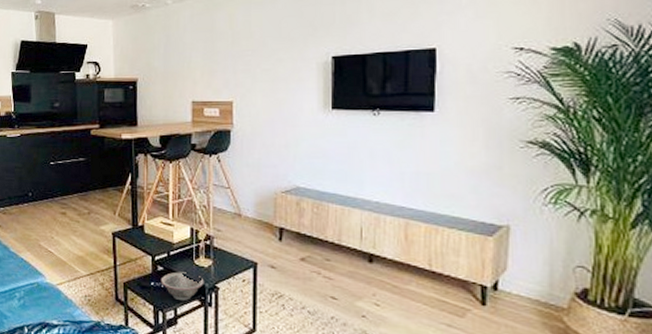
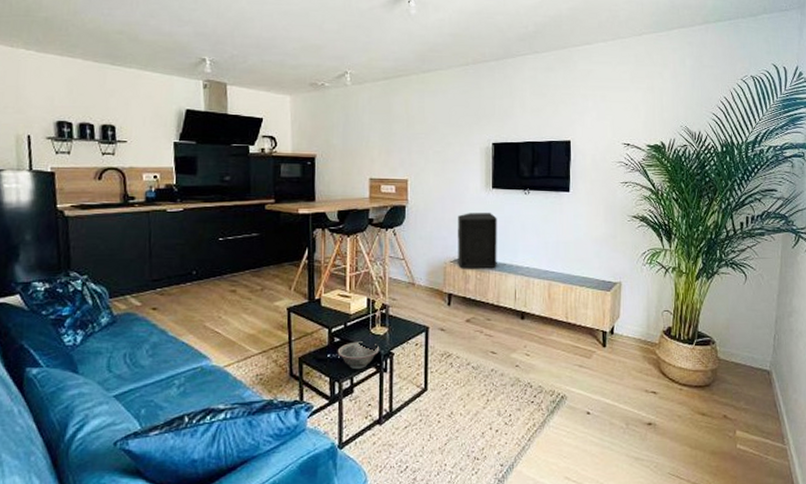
speaker: none [289,137,338,201] -> present [457,213,497,269]

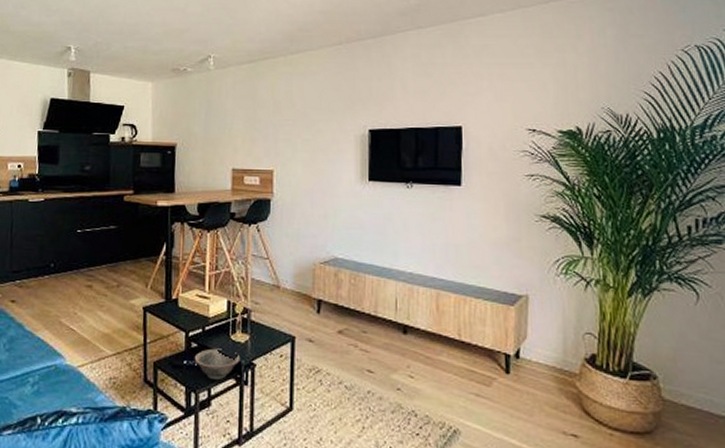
speaker: present [457,213,497,269] -> none [328,208,375,272]

